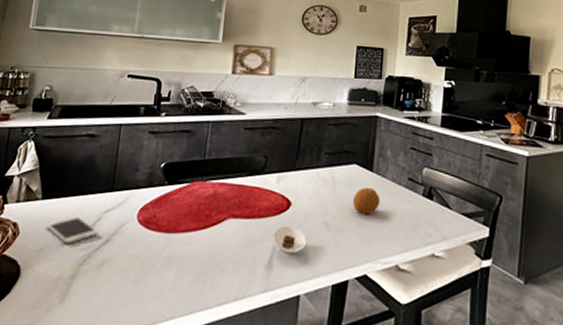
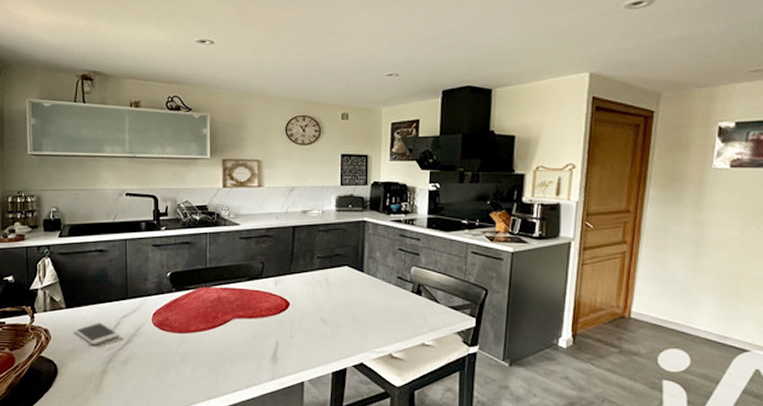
saucer: present [273,226,307,255] -> none [275,324,307,348]
fruit: present [352,187,381,214] -> none [346,286,372,310]

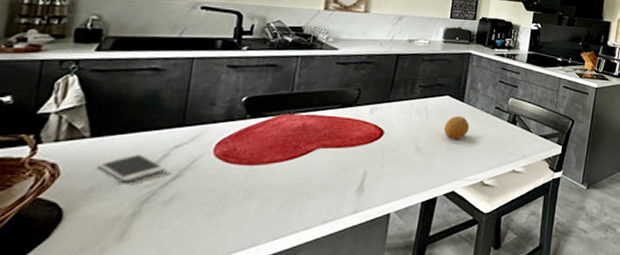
fruit: none [346,286,372,310] -> present [443,115,470,139]

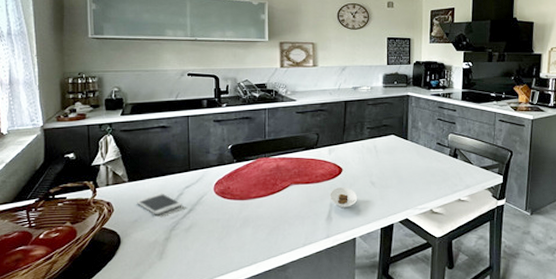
saucer: none [364,153,399,178] -> present [330,187,358,209]
fruit: present [443,115,470,139] -> none [392,152,416,173]

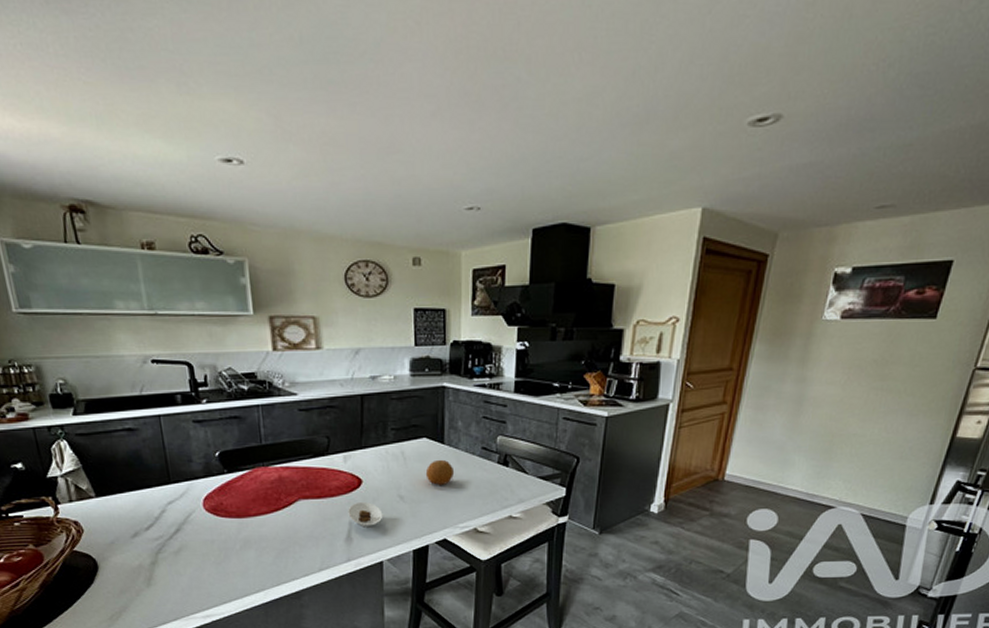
smartphone: present [136,193,182,215] -> none [109,510,167,536]
fruit: none [392,152,416,173] -> present [425,459,455,485]

